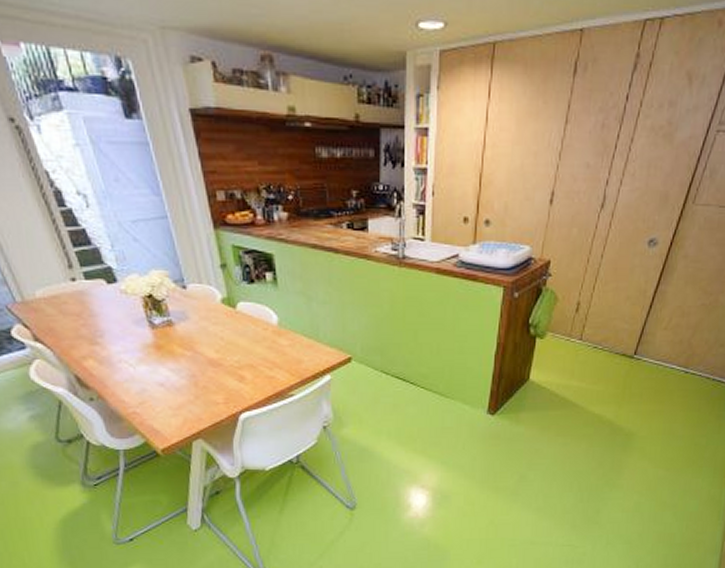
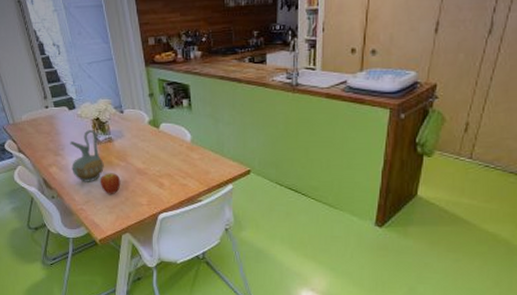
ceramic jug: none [112,310,163,378] -> present [70,130,104,182]
fruit: none [158,365,188,392] -> present [100,173,121,194]

